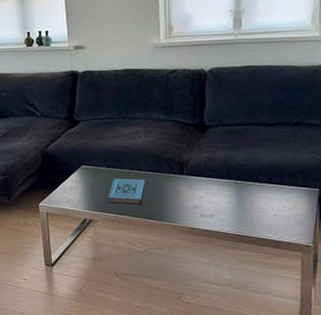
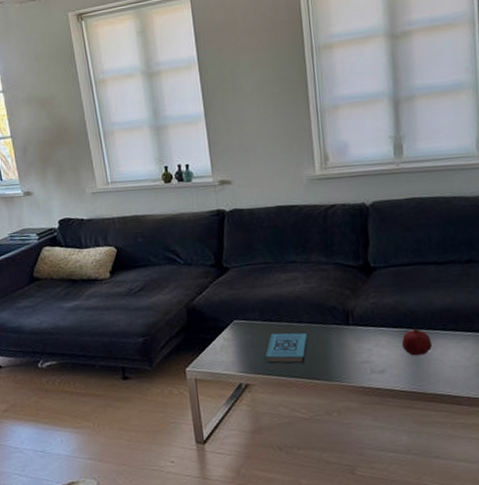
fruit: none [229,179,258,204] -> present [401,327,433,356]

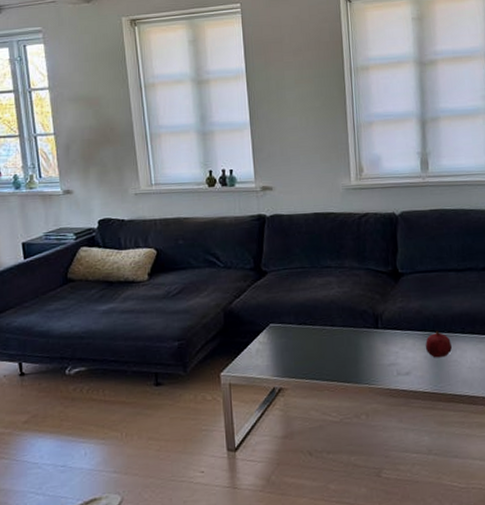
book: present [264,333,308,365] -> none [298,336,340,368]

